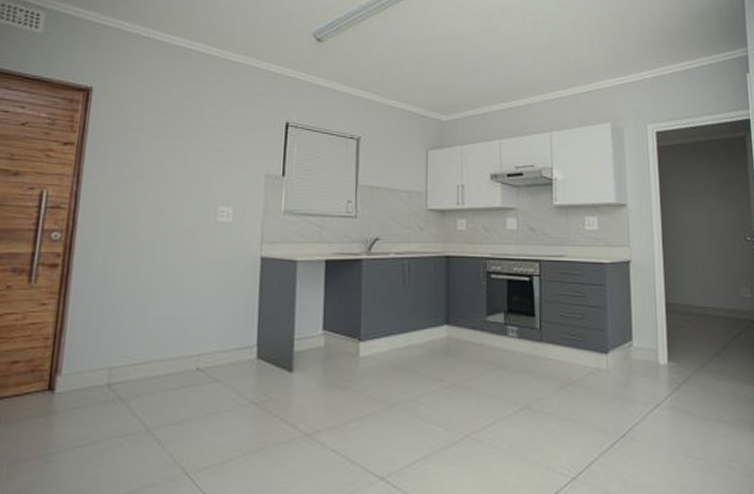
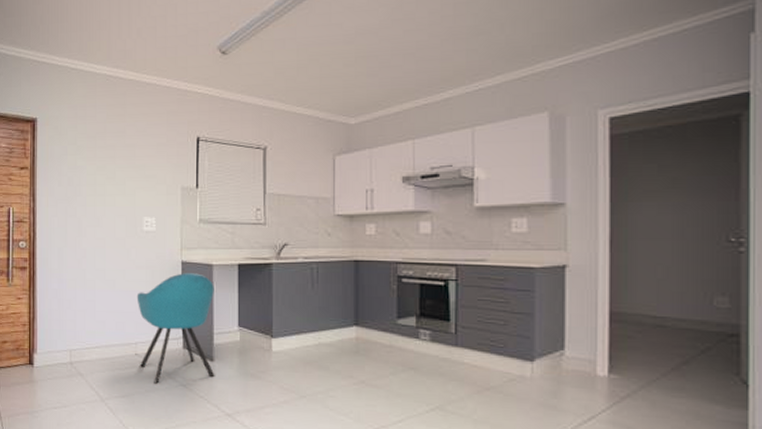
chair: none [201,270,298,406] -> present [136,273,215,385]

